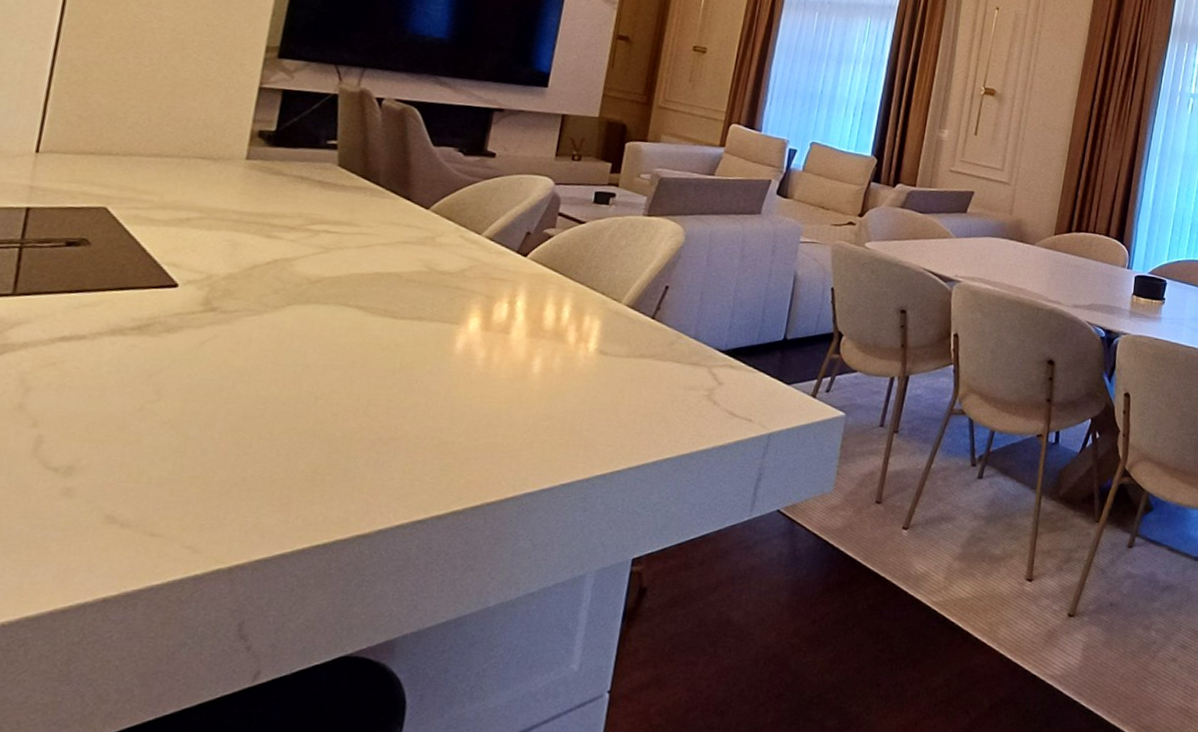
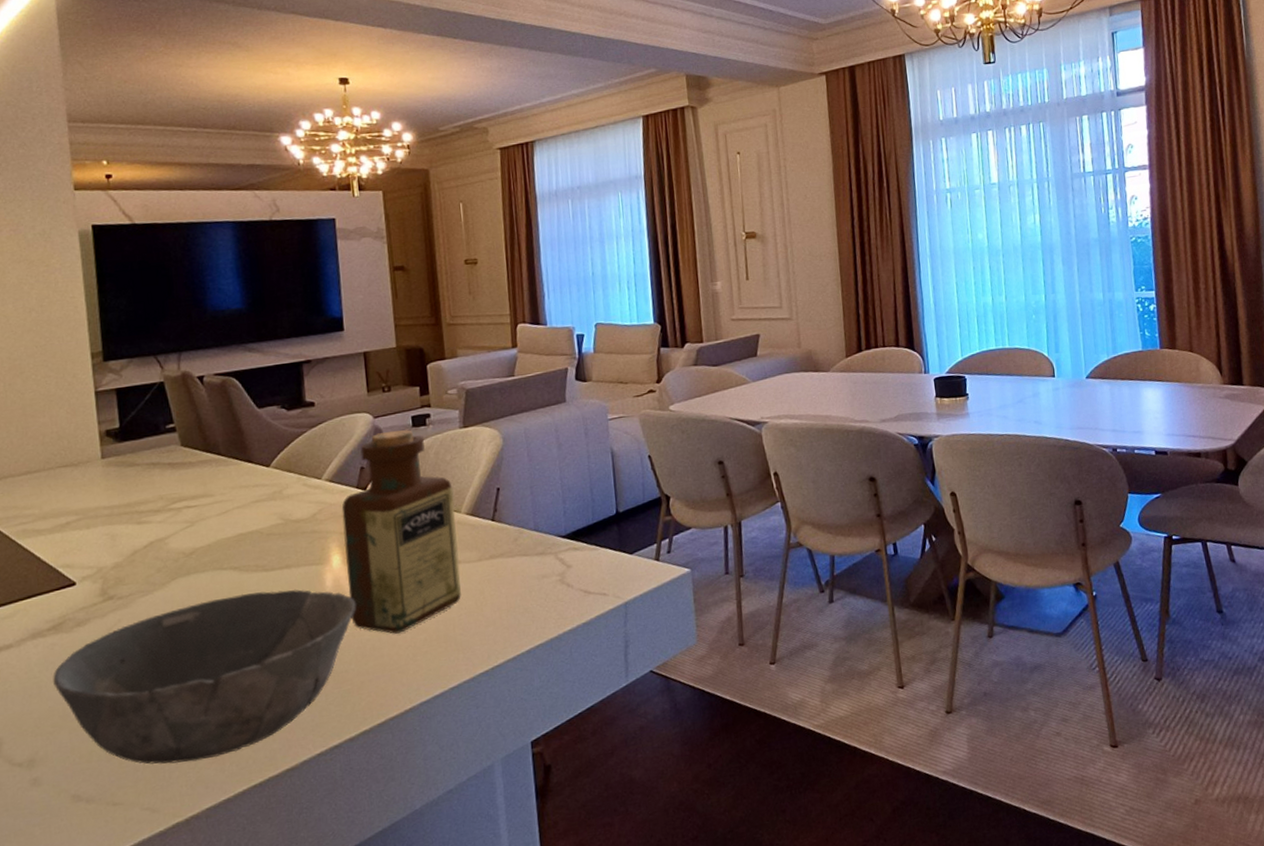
bowl: none [120,335,483,506] -> present [53,589,356,765]
bottle: none [473,201,620,415] -> present [341,430,461,634]

